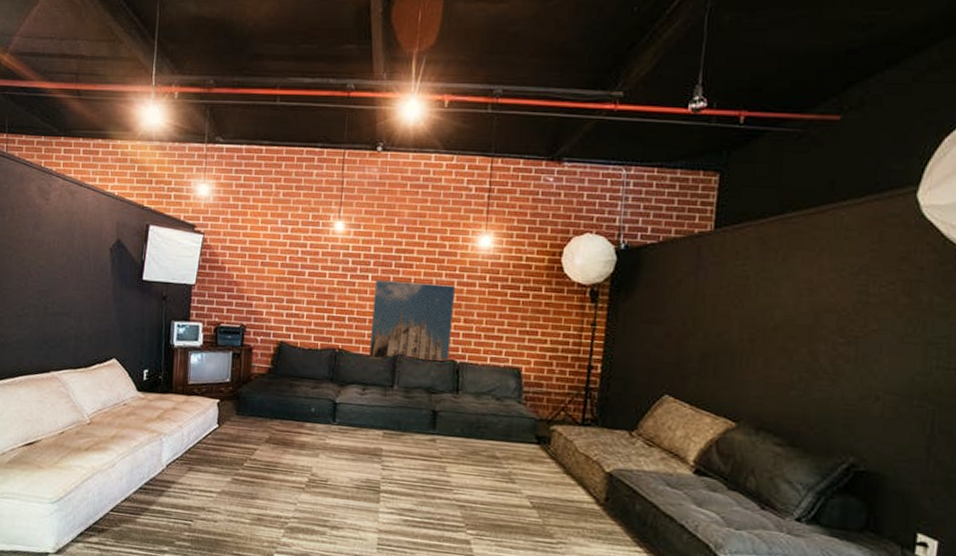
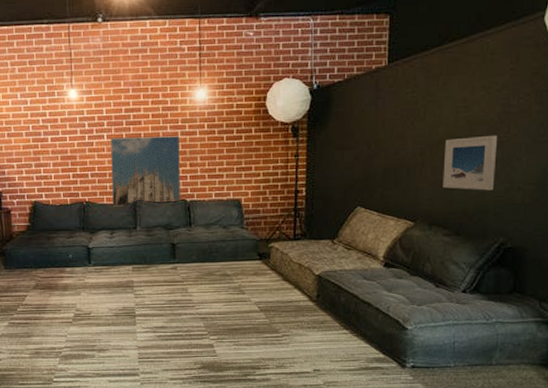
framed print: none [776,326,852,396] -> present [443,135,498,191]

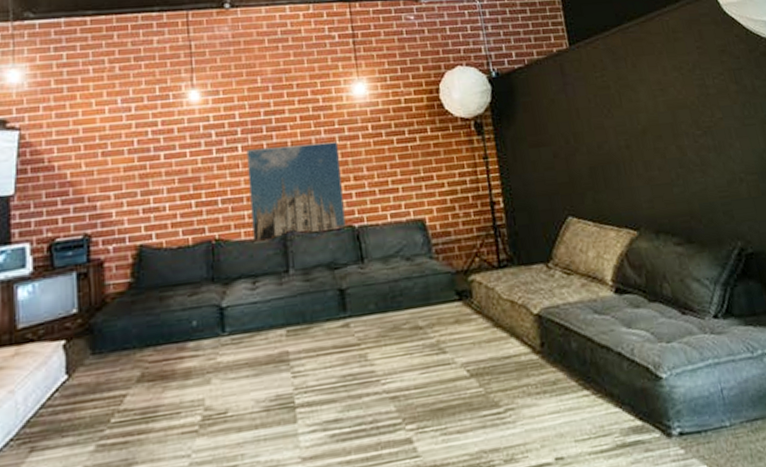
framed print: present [443,135,498,191] -> none [649,119,715,186]

